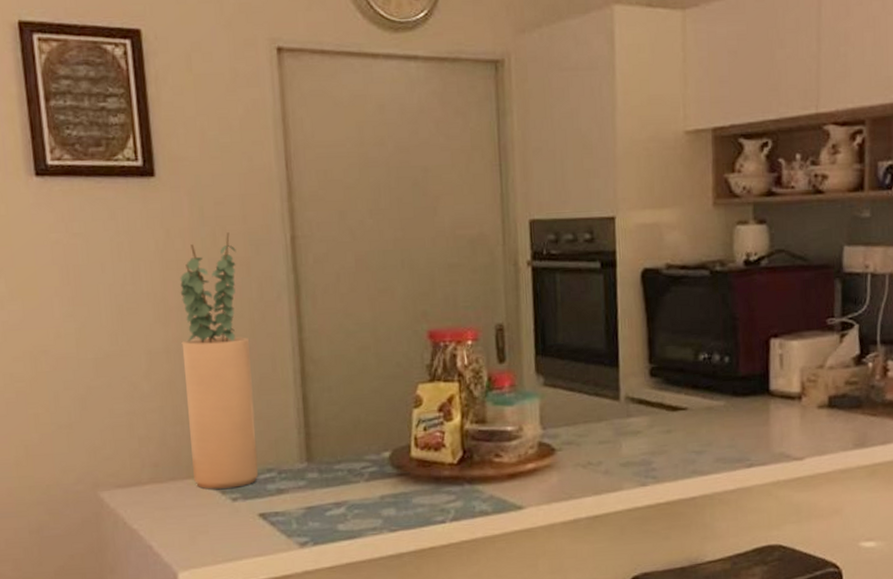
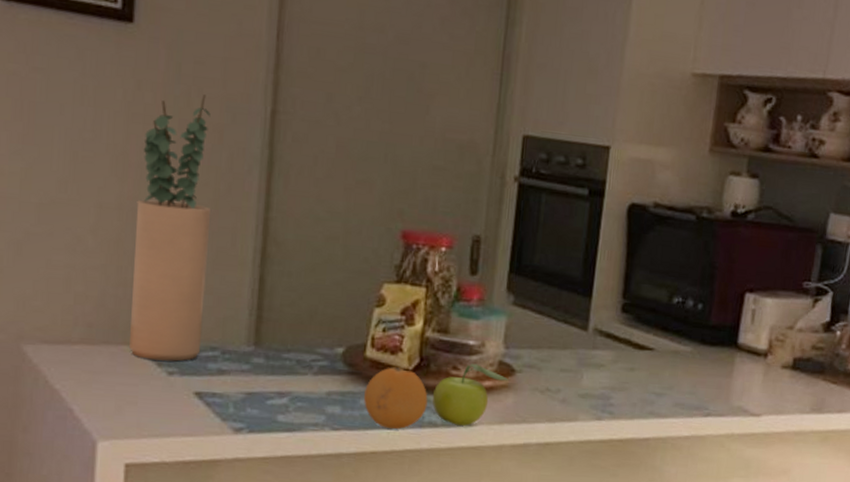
fruit: none [414,463,476,523] -> present [363,367,428,429]
fruit: none [479,448,553,511] -> present [432,363,511,426]

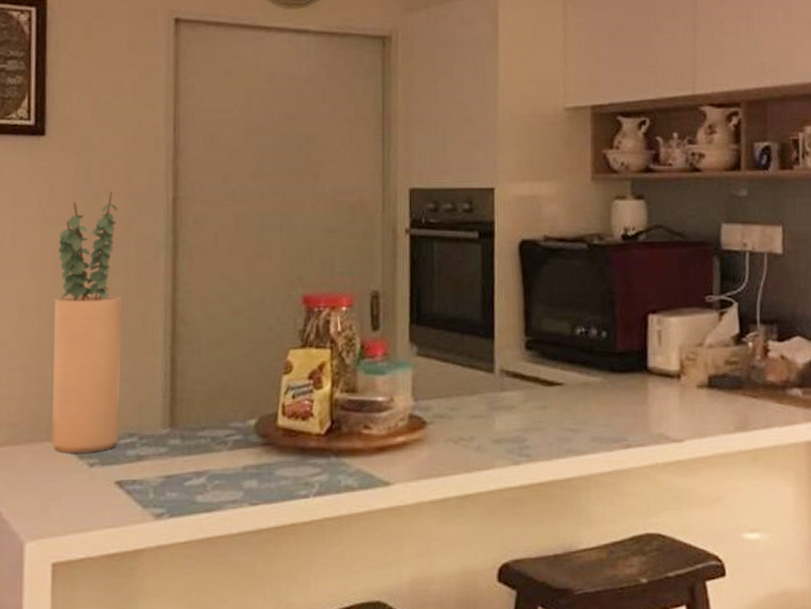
fruit: present [363,367,428,429] -> none [278,433,342,497]
fruit: present [432,363,511,426] -> none [346,420,423,487]

